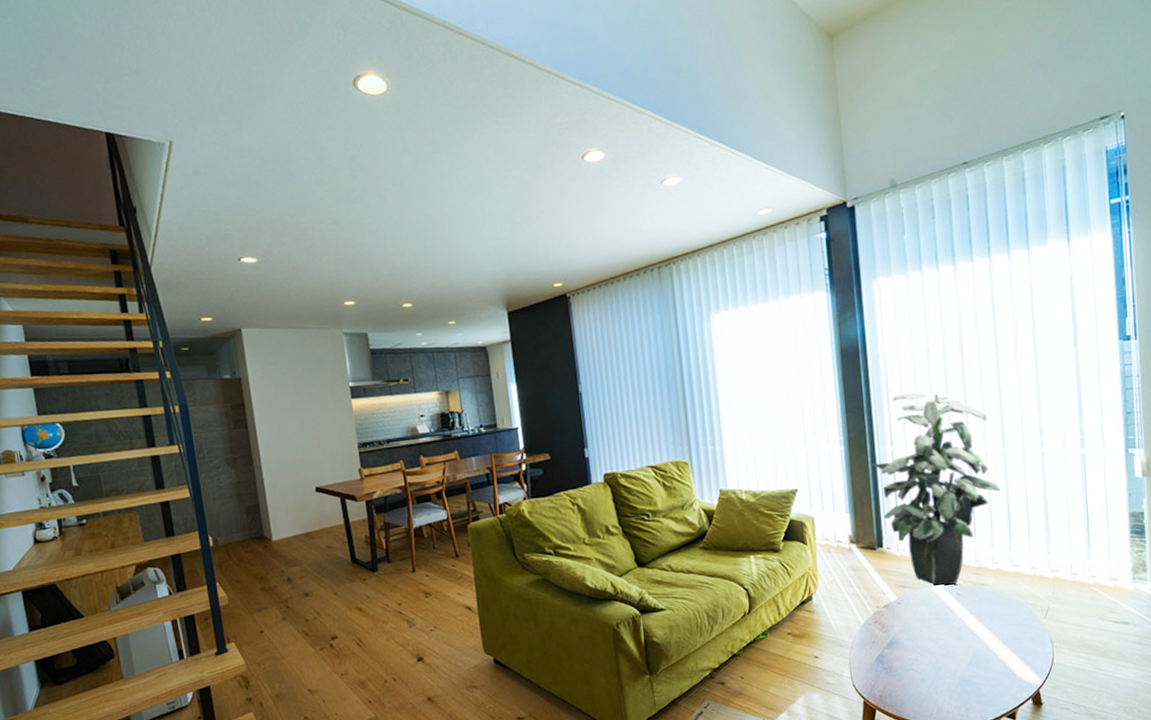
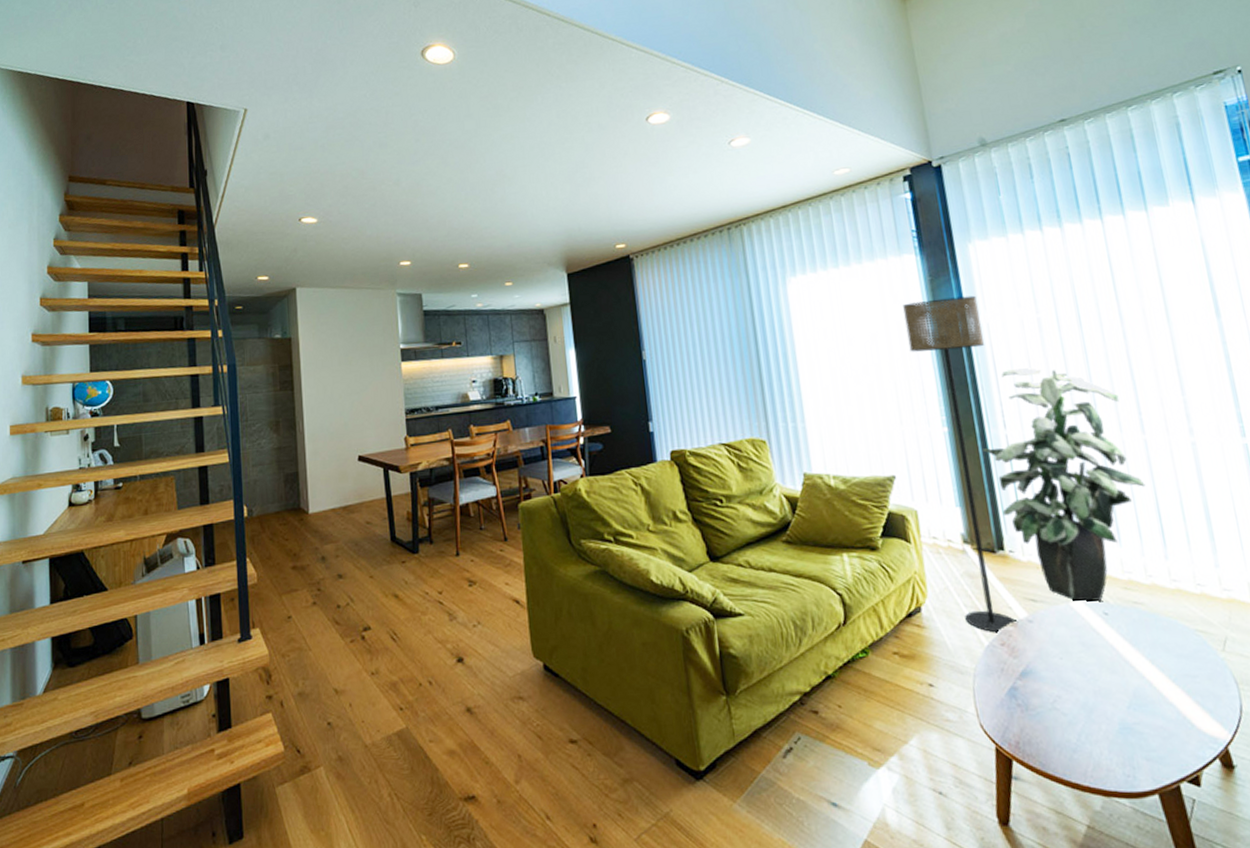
floor lamp: none [813,329,889,614] -> present [903,295,1018,633]

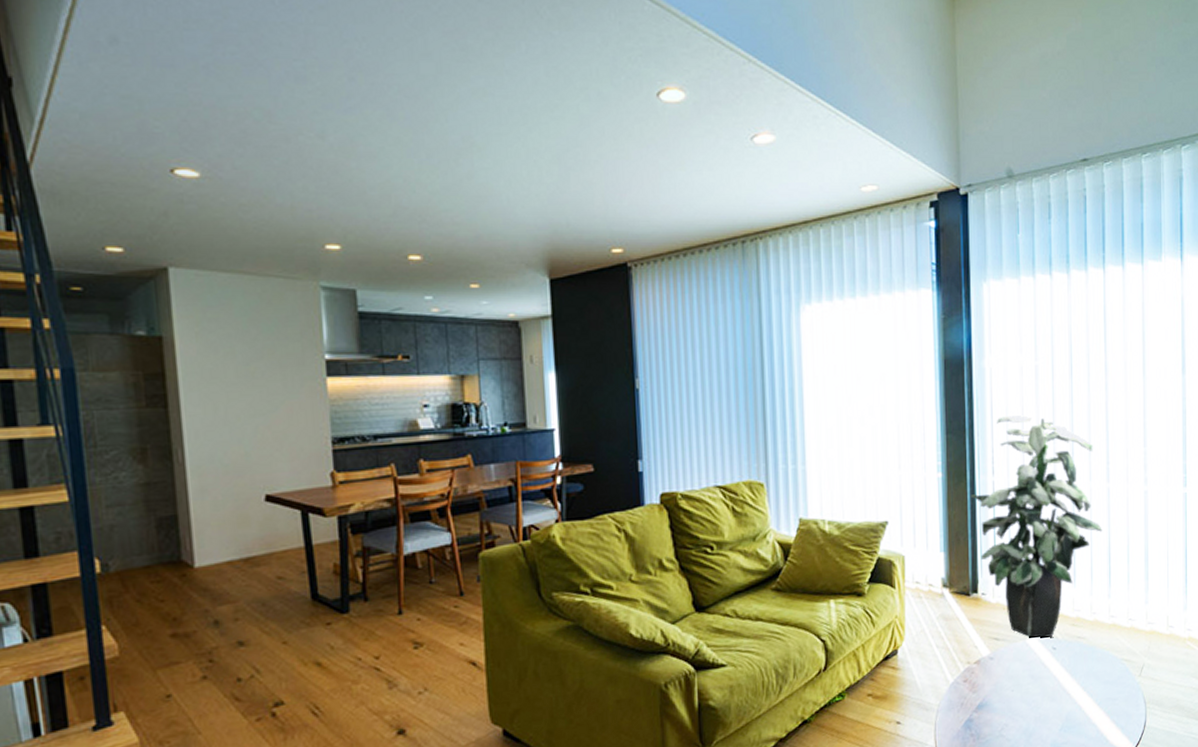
floor lamp: present [903,295,1018,633] -> none [914,338,986,671]

